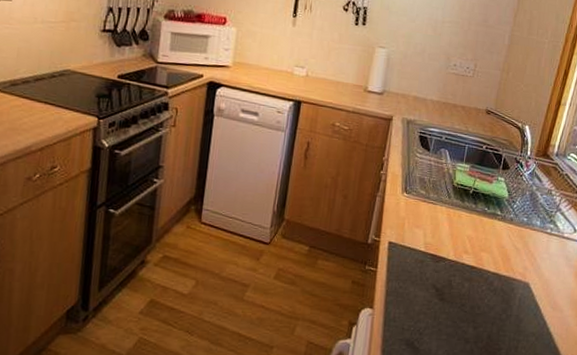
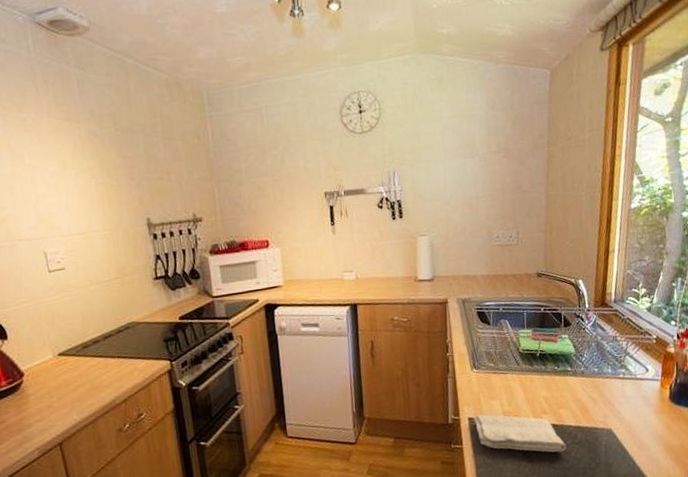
washcloth: none [394,240,481,296] -> present [473,414,567,453]

